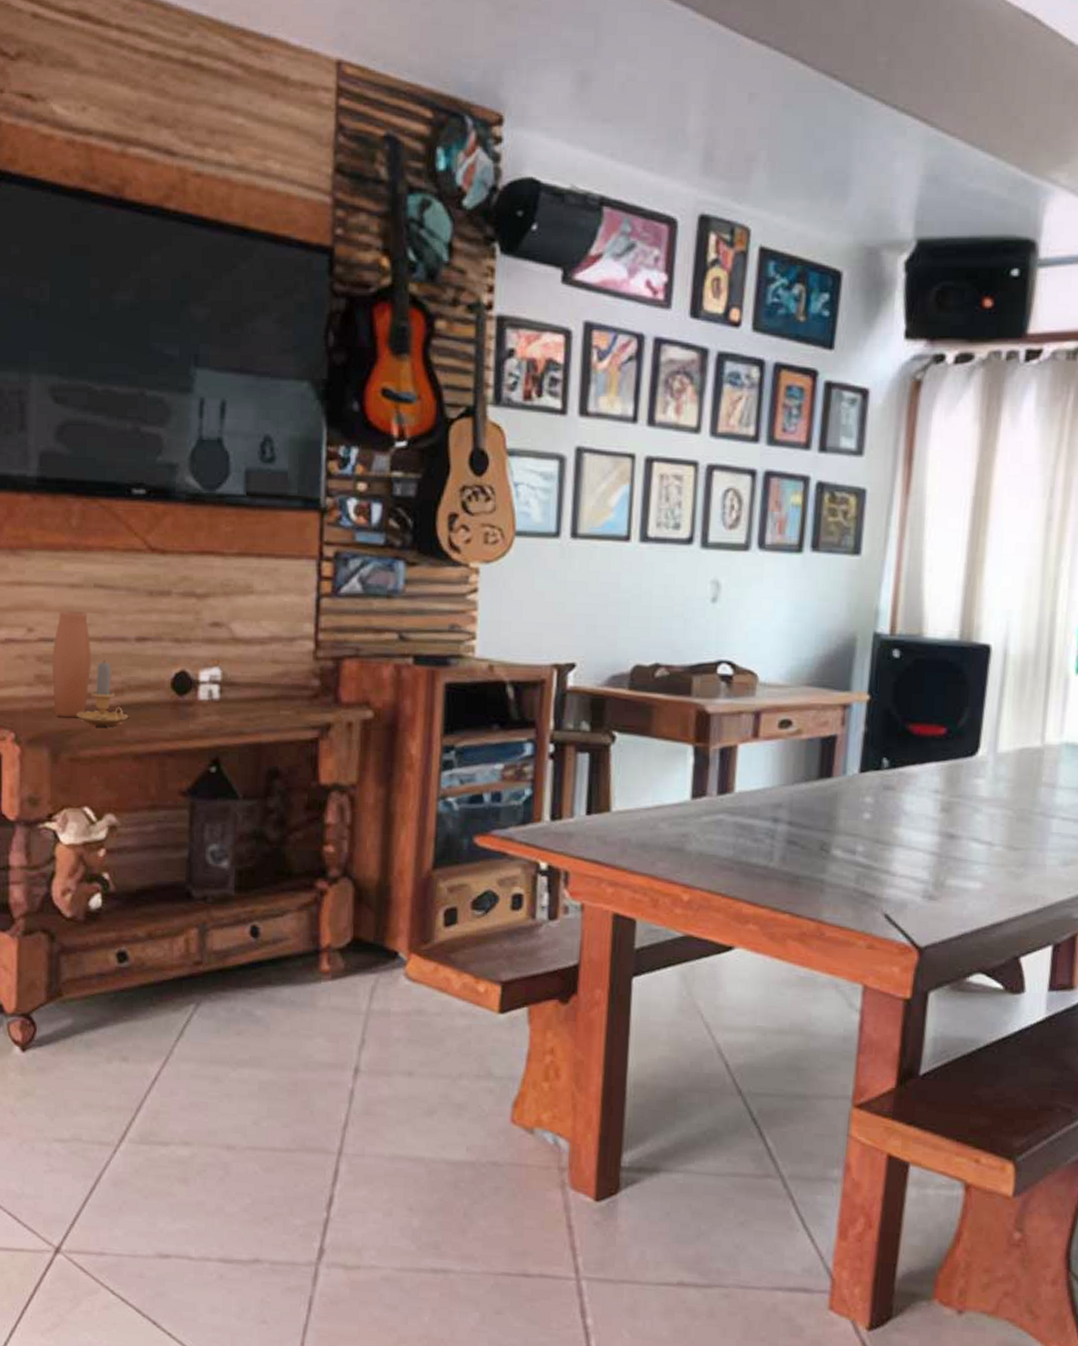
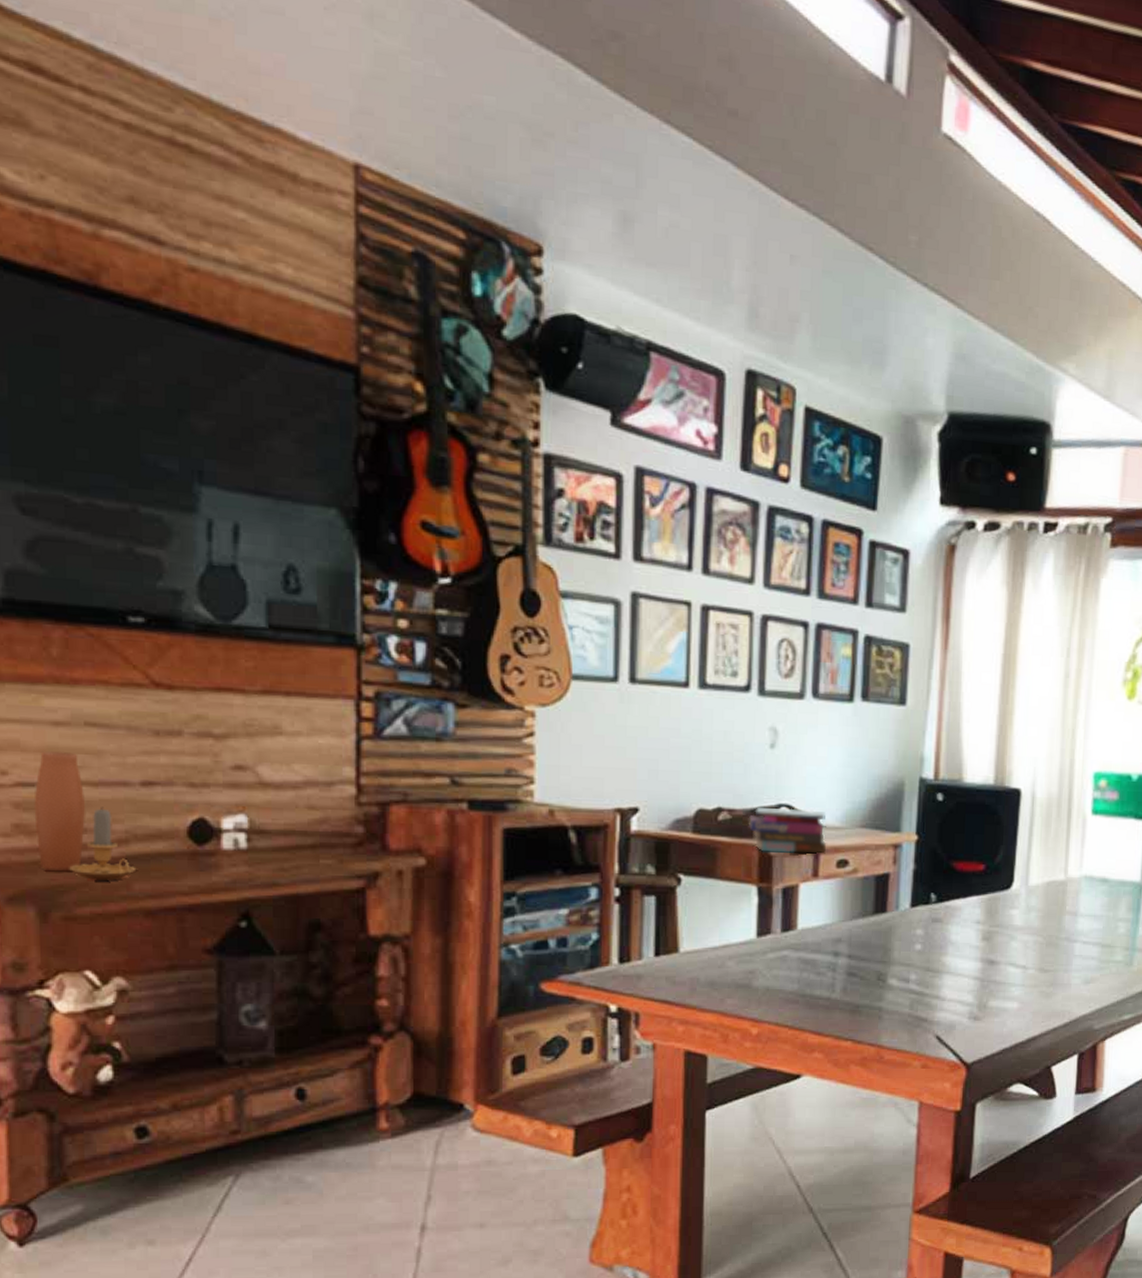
books: none [685,663,770,714] -> present [748,807,827,854]

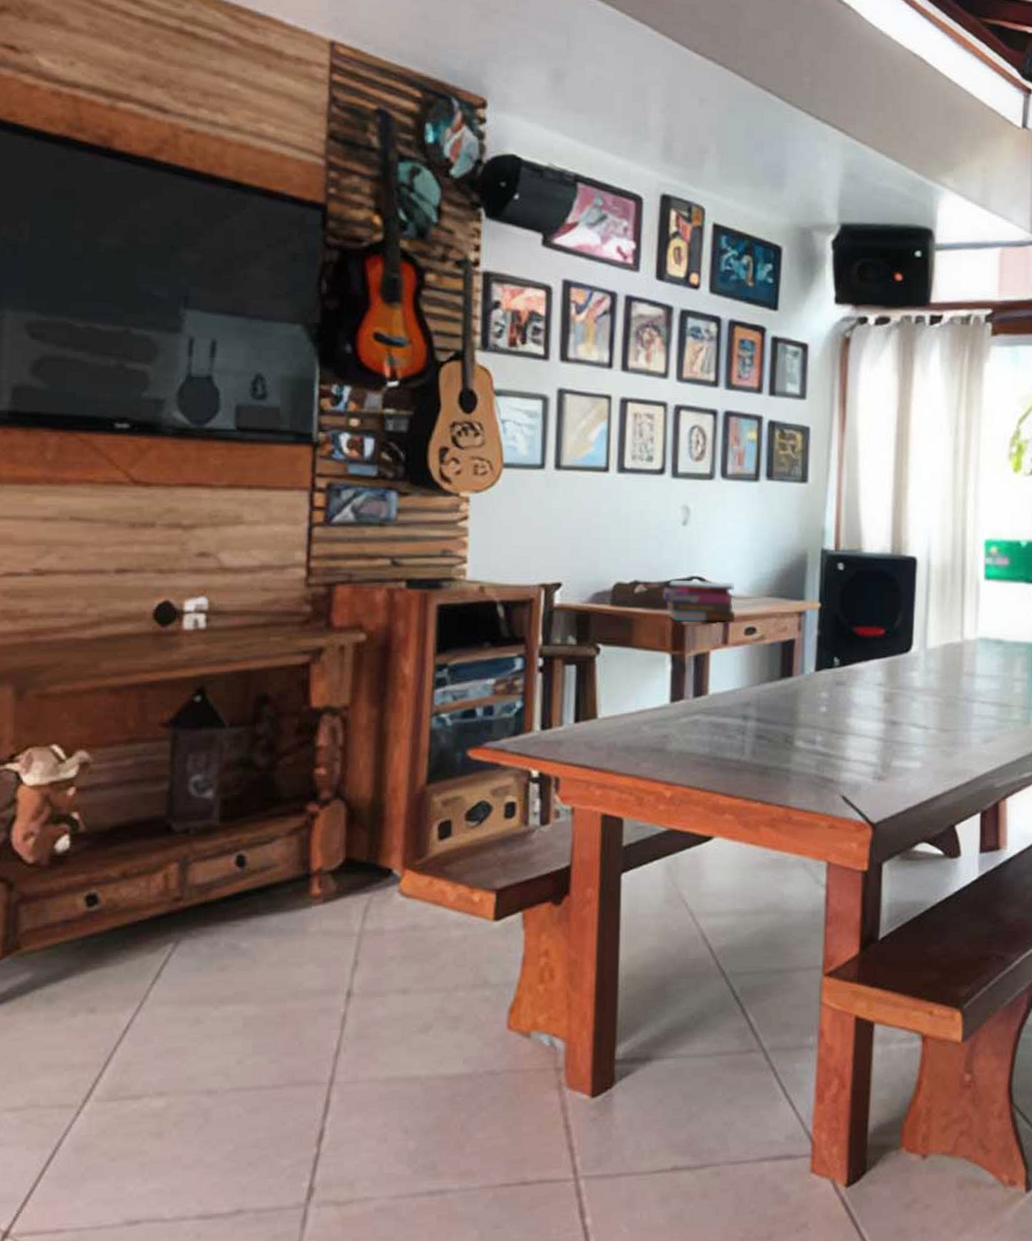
vase: present [34,751,85,872] -> none [19,544,65,653]
candle: present [69,807,135,880] -> none [46,593,104,660]

